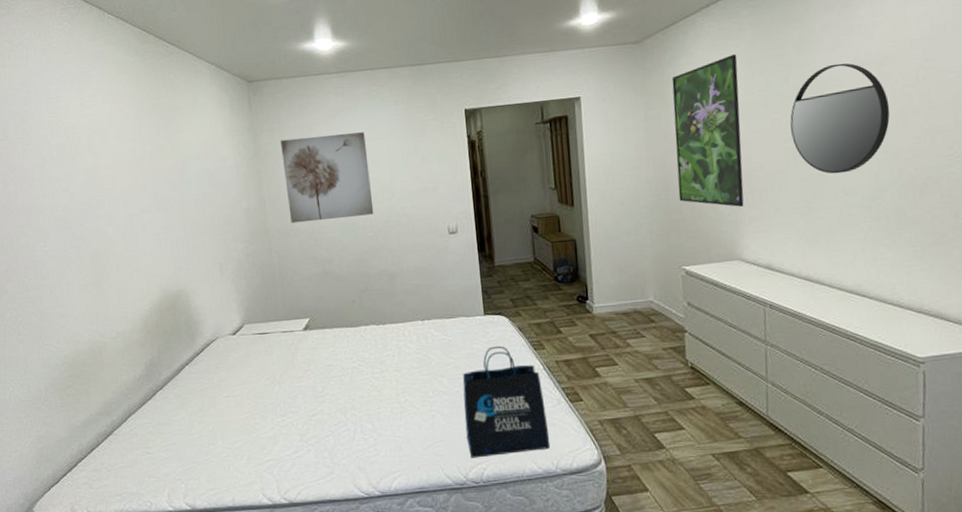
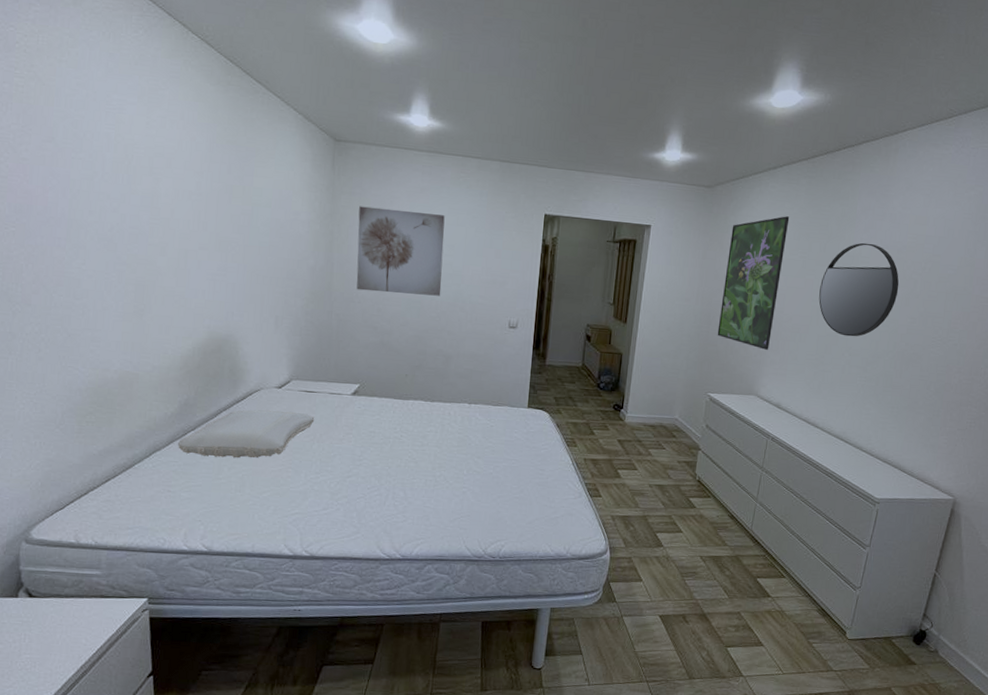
pillow: none [149,356,272,414] -> present [177,409,315,459]
tote bag: present [463,345,551,458] -> none [491,437,568,536]

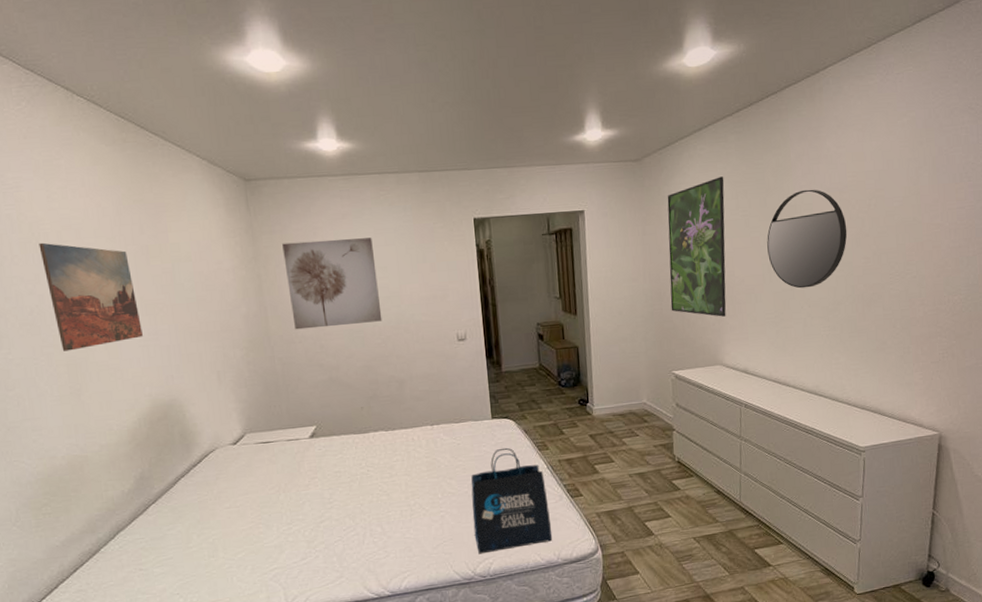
wall art: none [130,165,213,272] -> present [38,242,143,351]
pillow: present [177,409,315,459] -> none [140,465,277,528]
tote bag: none [491,437,568,536] -> present [471,447,553,554]

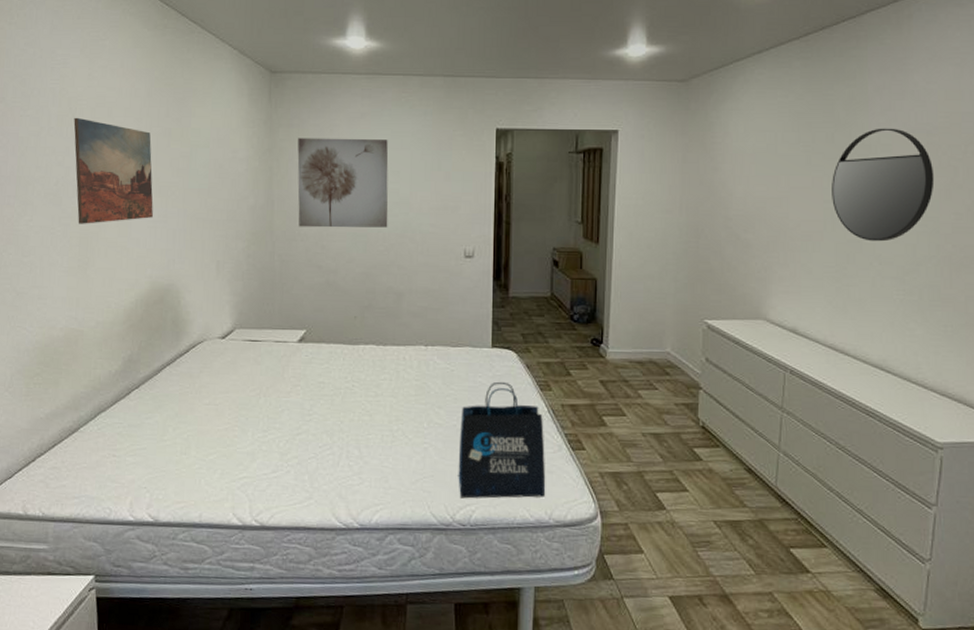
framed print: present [667,176,726,317] -> none [709,105,784,264]

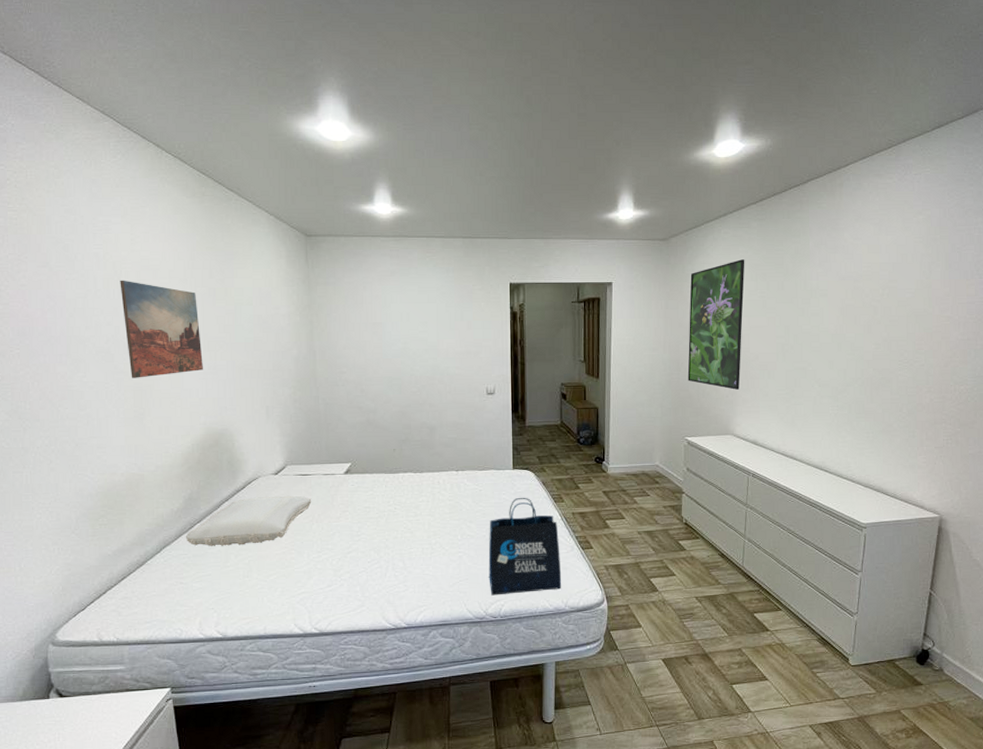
pillow: none [121,362,260,418] -> present [185,495,312,546]
wall art: present [297,138,389,228] -> none [335,294,419,374]
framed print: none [709,105,784,264] -> present [687,259,745,390]
home mirror: present [832,128,935,242] -> none [782,276,860,368]

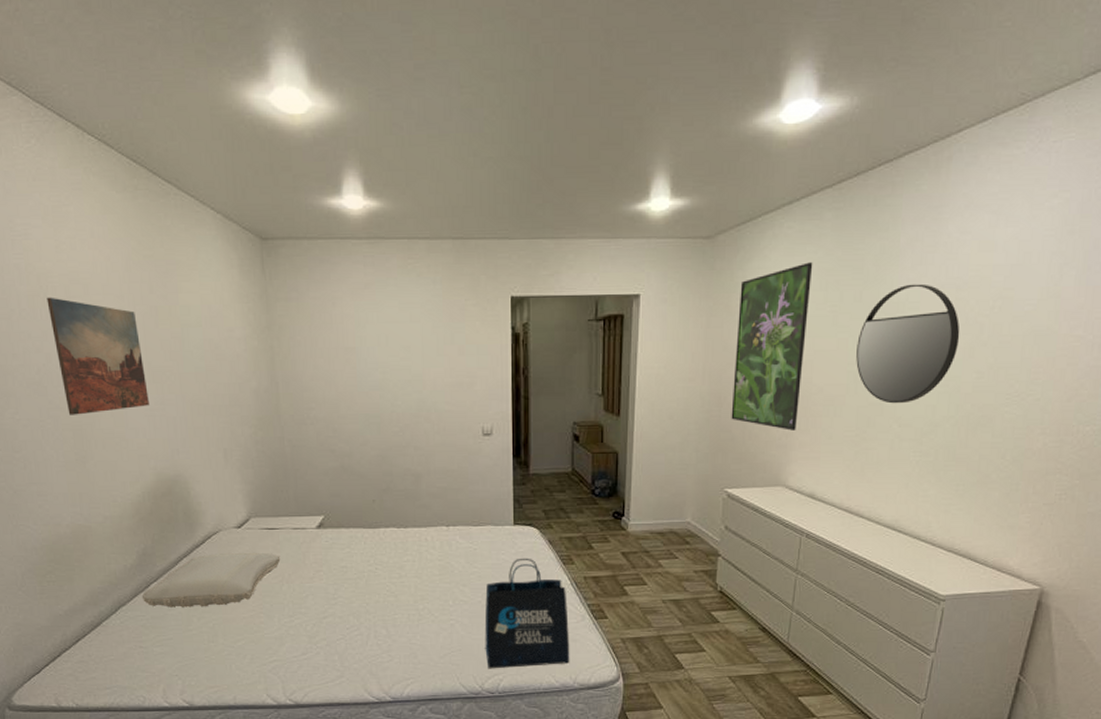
home mirror: none [782,276,860,368] -> present [856,283,960,404]

